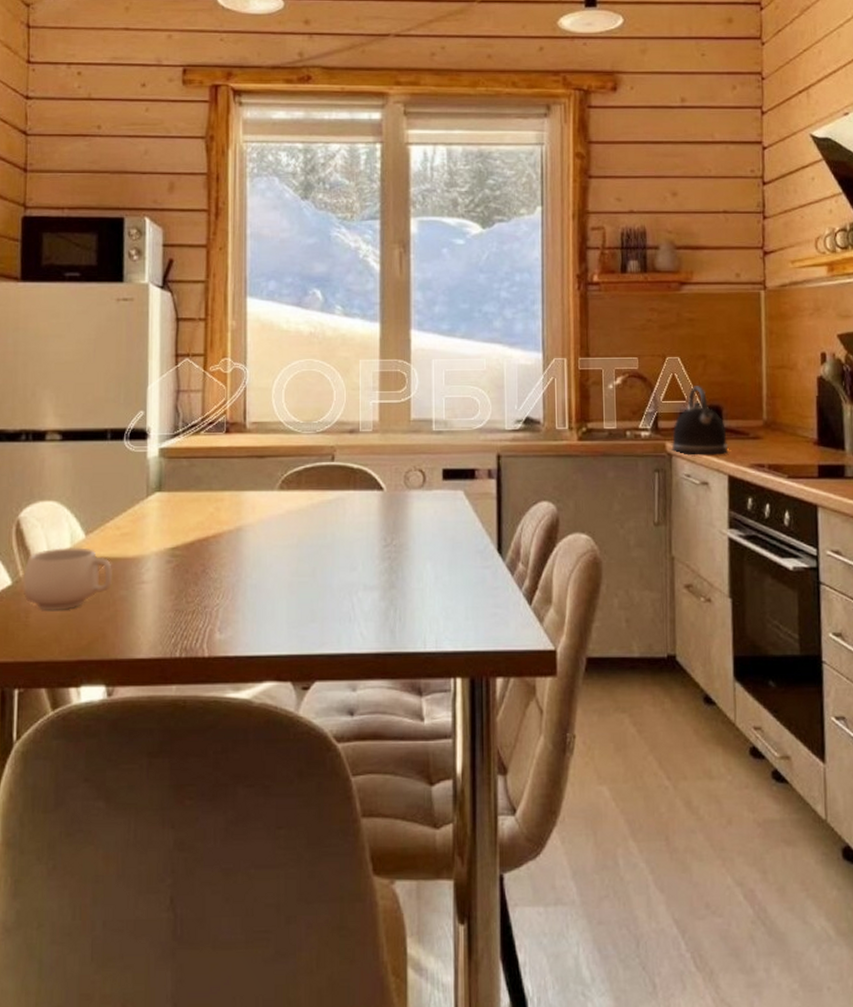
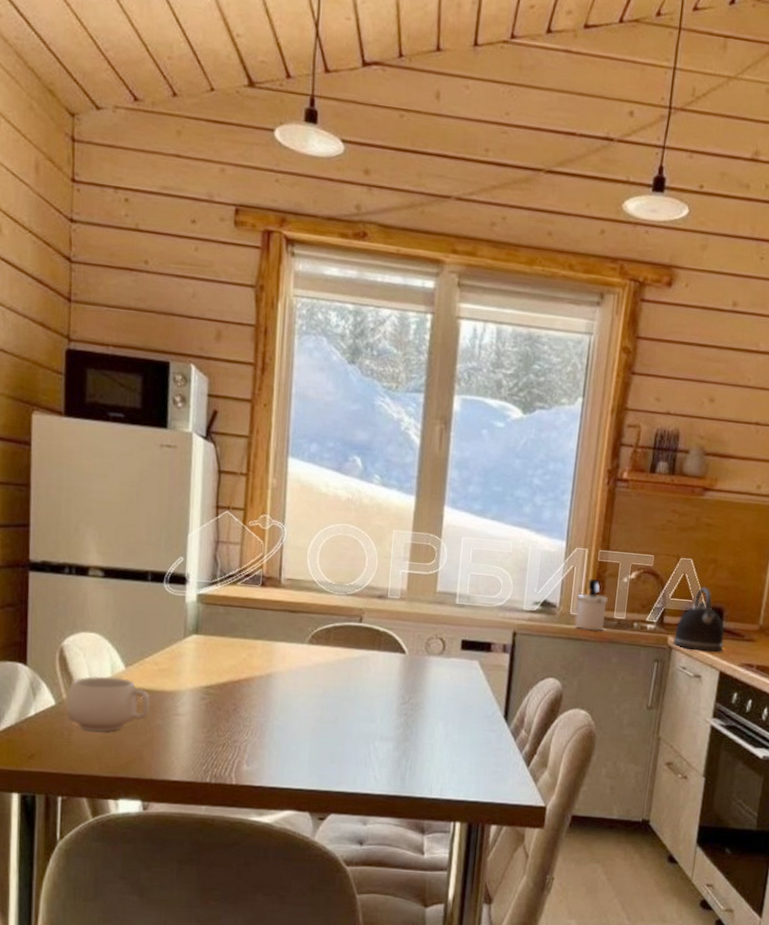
soap dispenser: none [561,388,596,445] -> present [575,578,609,631]

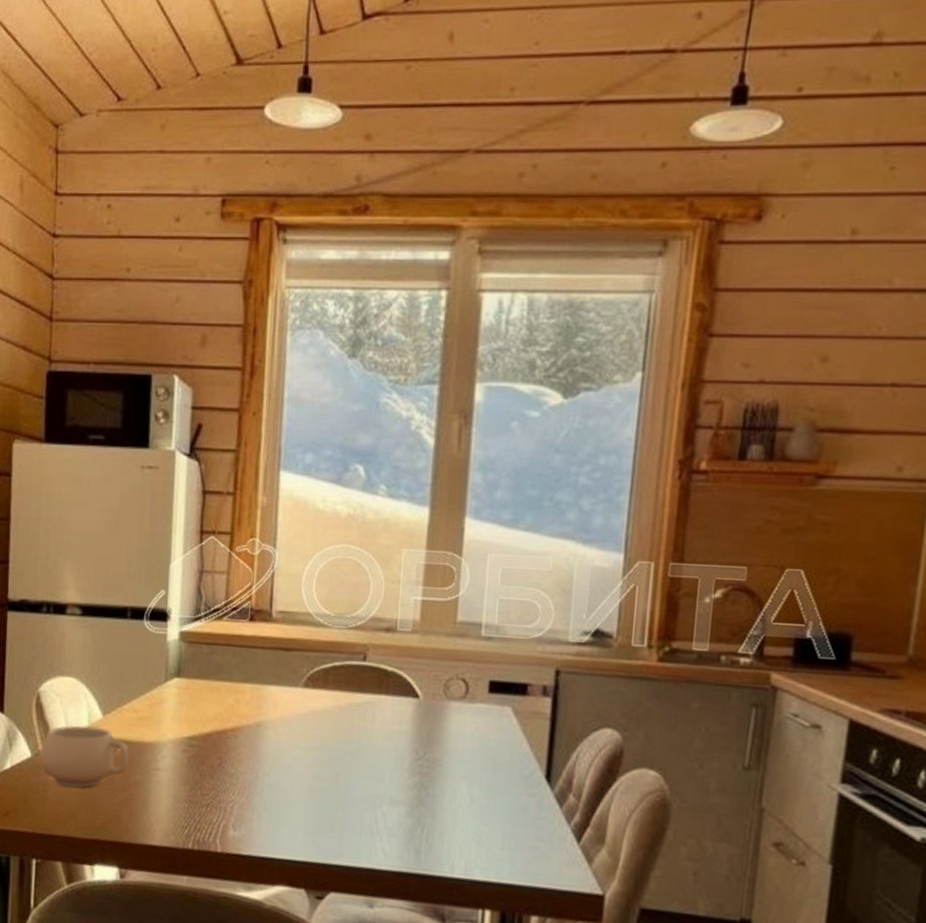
soap dispenser: present [575,578,609,631] -> none [638,599,684,668]
kettle: present [672,587,725,652] -> none [777,607,855,693]

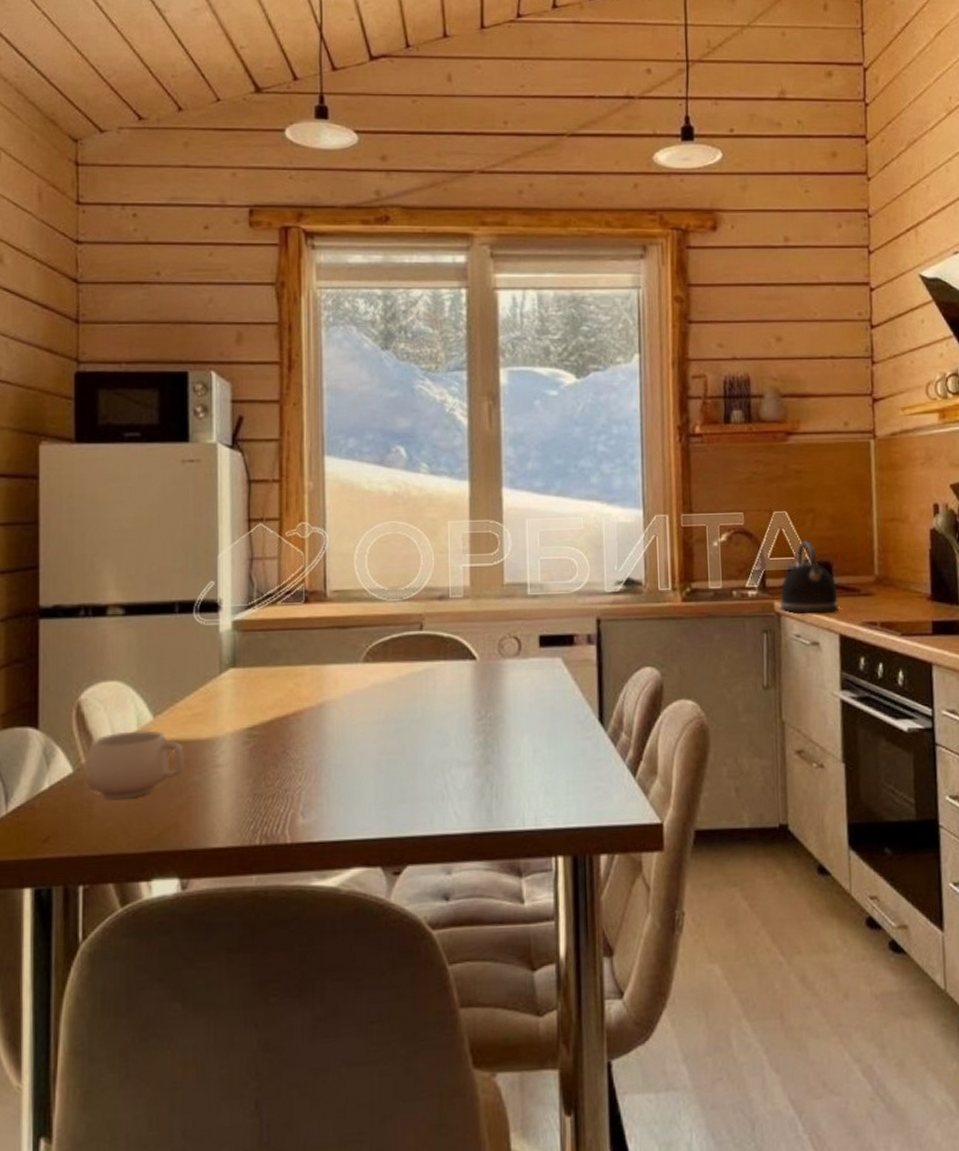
kettle: none [777,607,855,693] -> present [779,541,840,614]

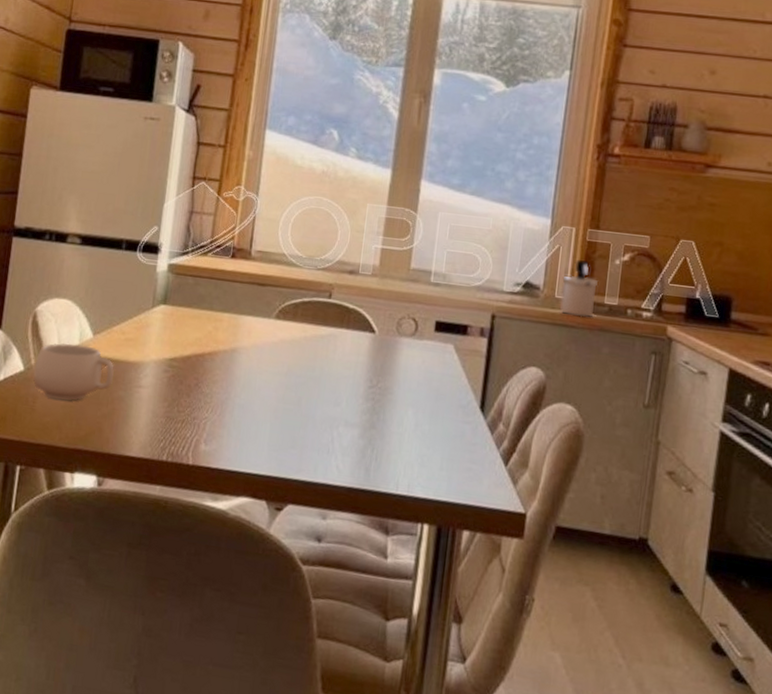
soap dispenser: none [663,546,700,607] -> present [560,259,598,317]
kettle: present [779,541,840,614] -> none [672,273,734,346]

